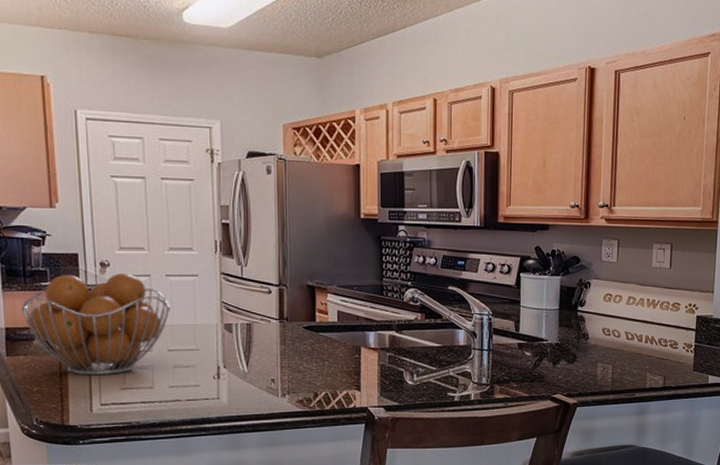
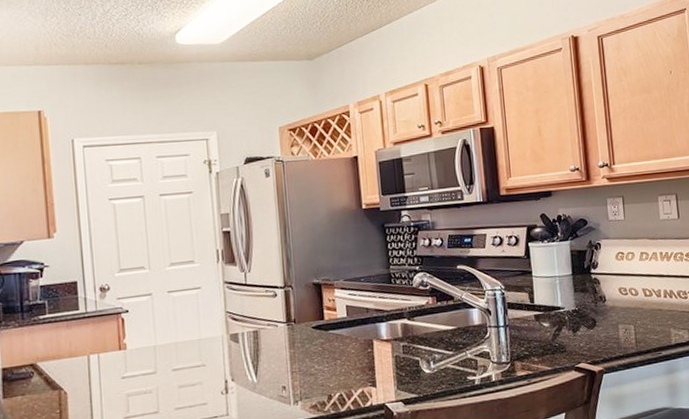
fruit basket: present [21,273,171,376] -> none [18,295,175,409]

